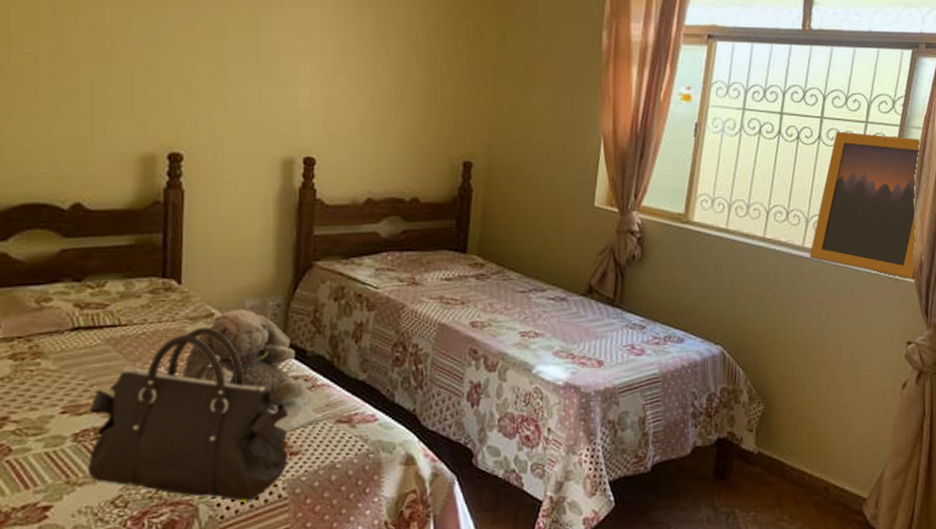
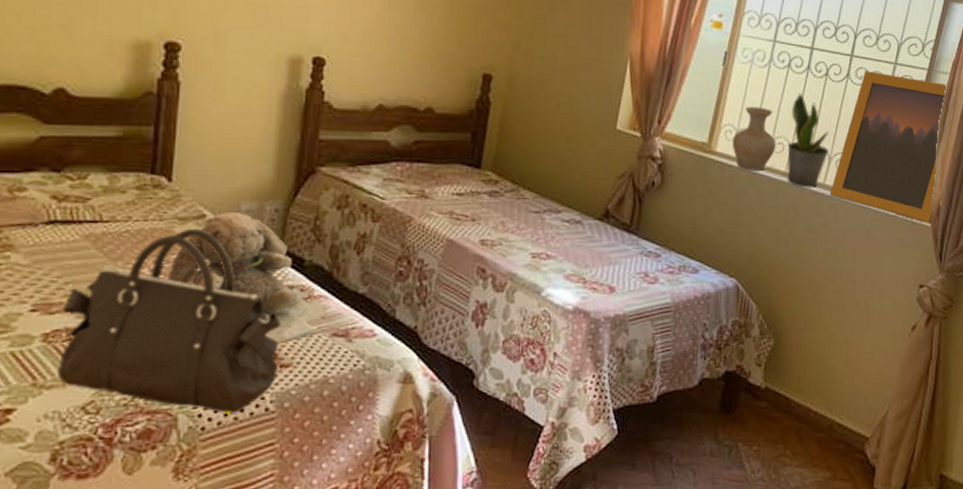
vase: none [708,174,753,239] -> present [732,106,776,172]
potted plant: none [763,158,806,252] -> present [787,93,829,189]

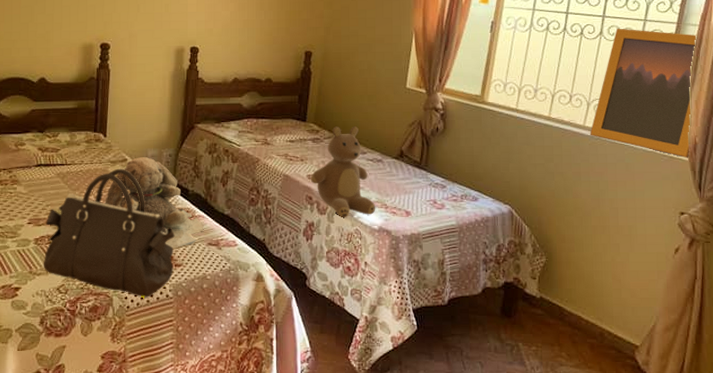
teddy bear: none [484,176,571,297] -> present [310,126,376,218]
vase: present [732,106,776,172] -> none [501,64,539,117]
potted plant: present [787,93,829,189] -> none [549,50,587,130]

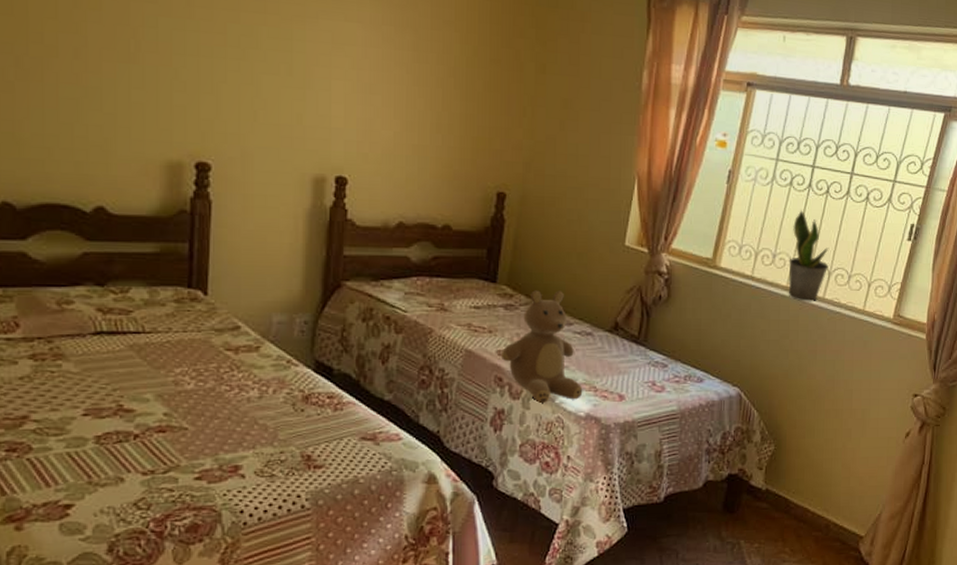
shoulder bag: present [43,168,175,296] -> none [109,339,313,509]
stuffed animal: present [105,157,204,248] -> none [206,324,355,444]
potted plant: none [549,50,587,130] -> present [788,210,829,302]
picture frame: present [589,28,698,158] -> none [829,188,945,336]

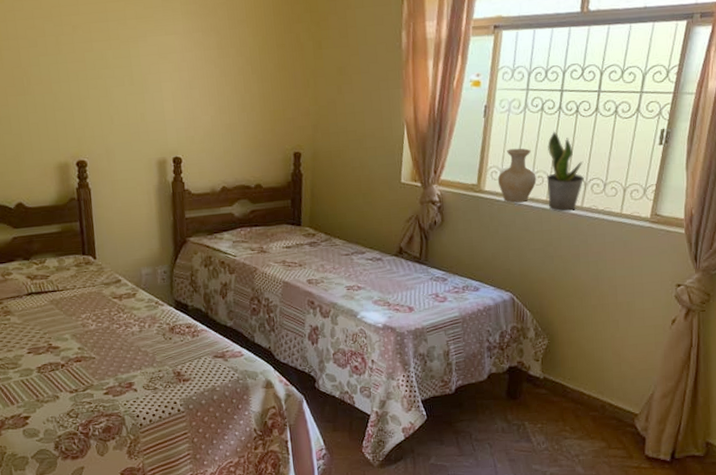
teddy bear: present [500,290,583,404] -> none [310,226,379,320]
vase: none [735,223,778,286] -> present [497,148,537,204]

